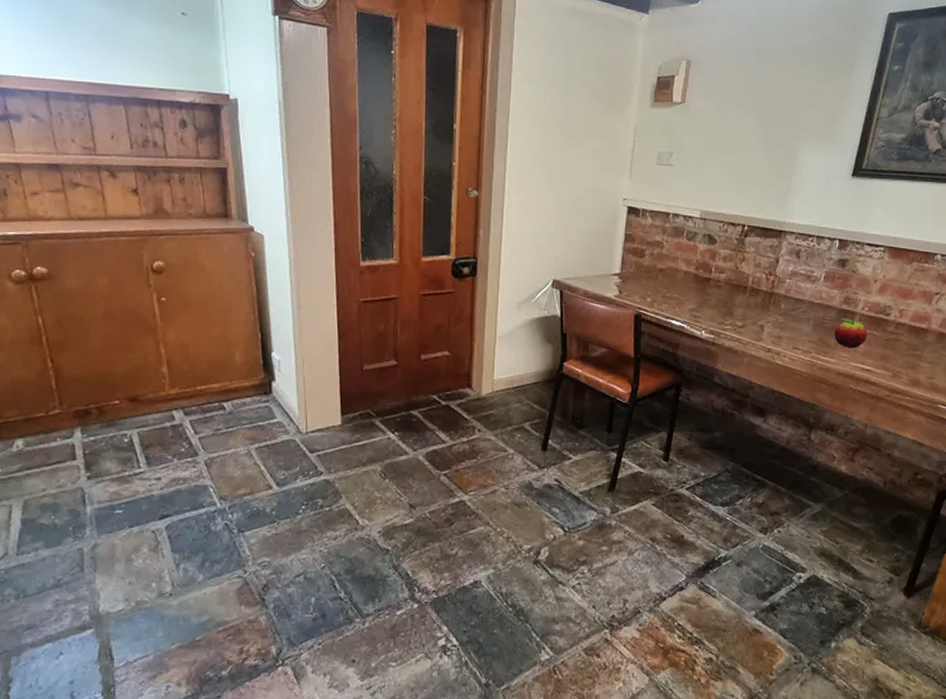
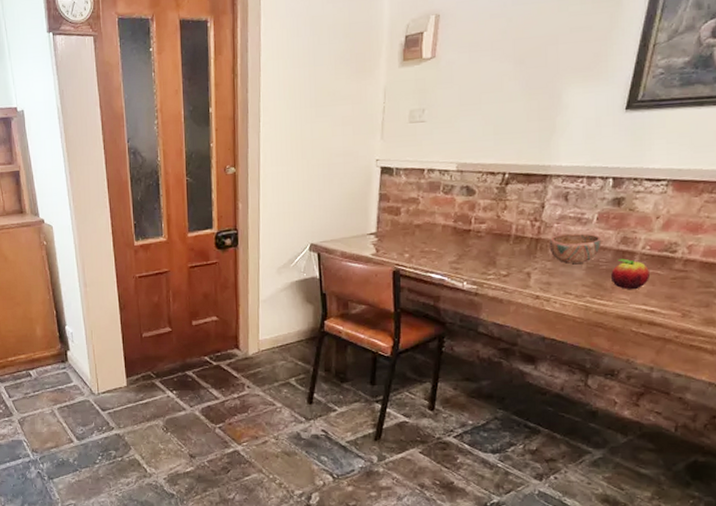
bowl: none [781,289,828,319] -> present [549,233,602,264]

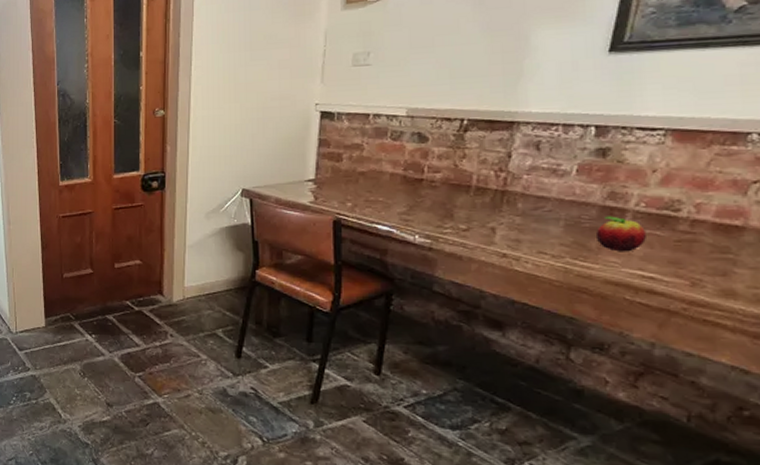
bowl: present [549,233,602,264] -> none [517,185,584,219]

